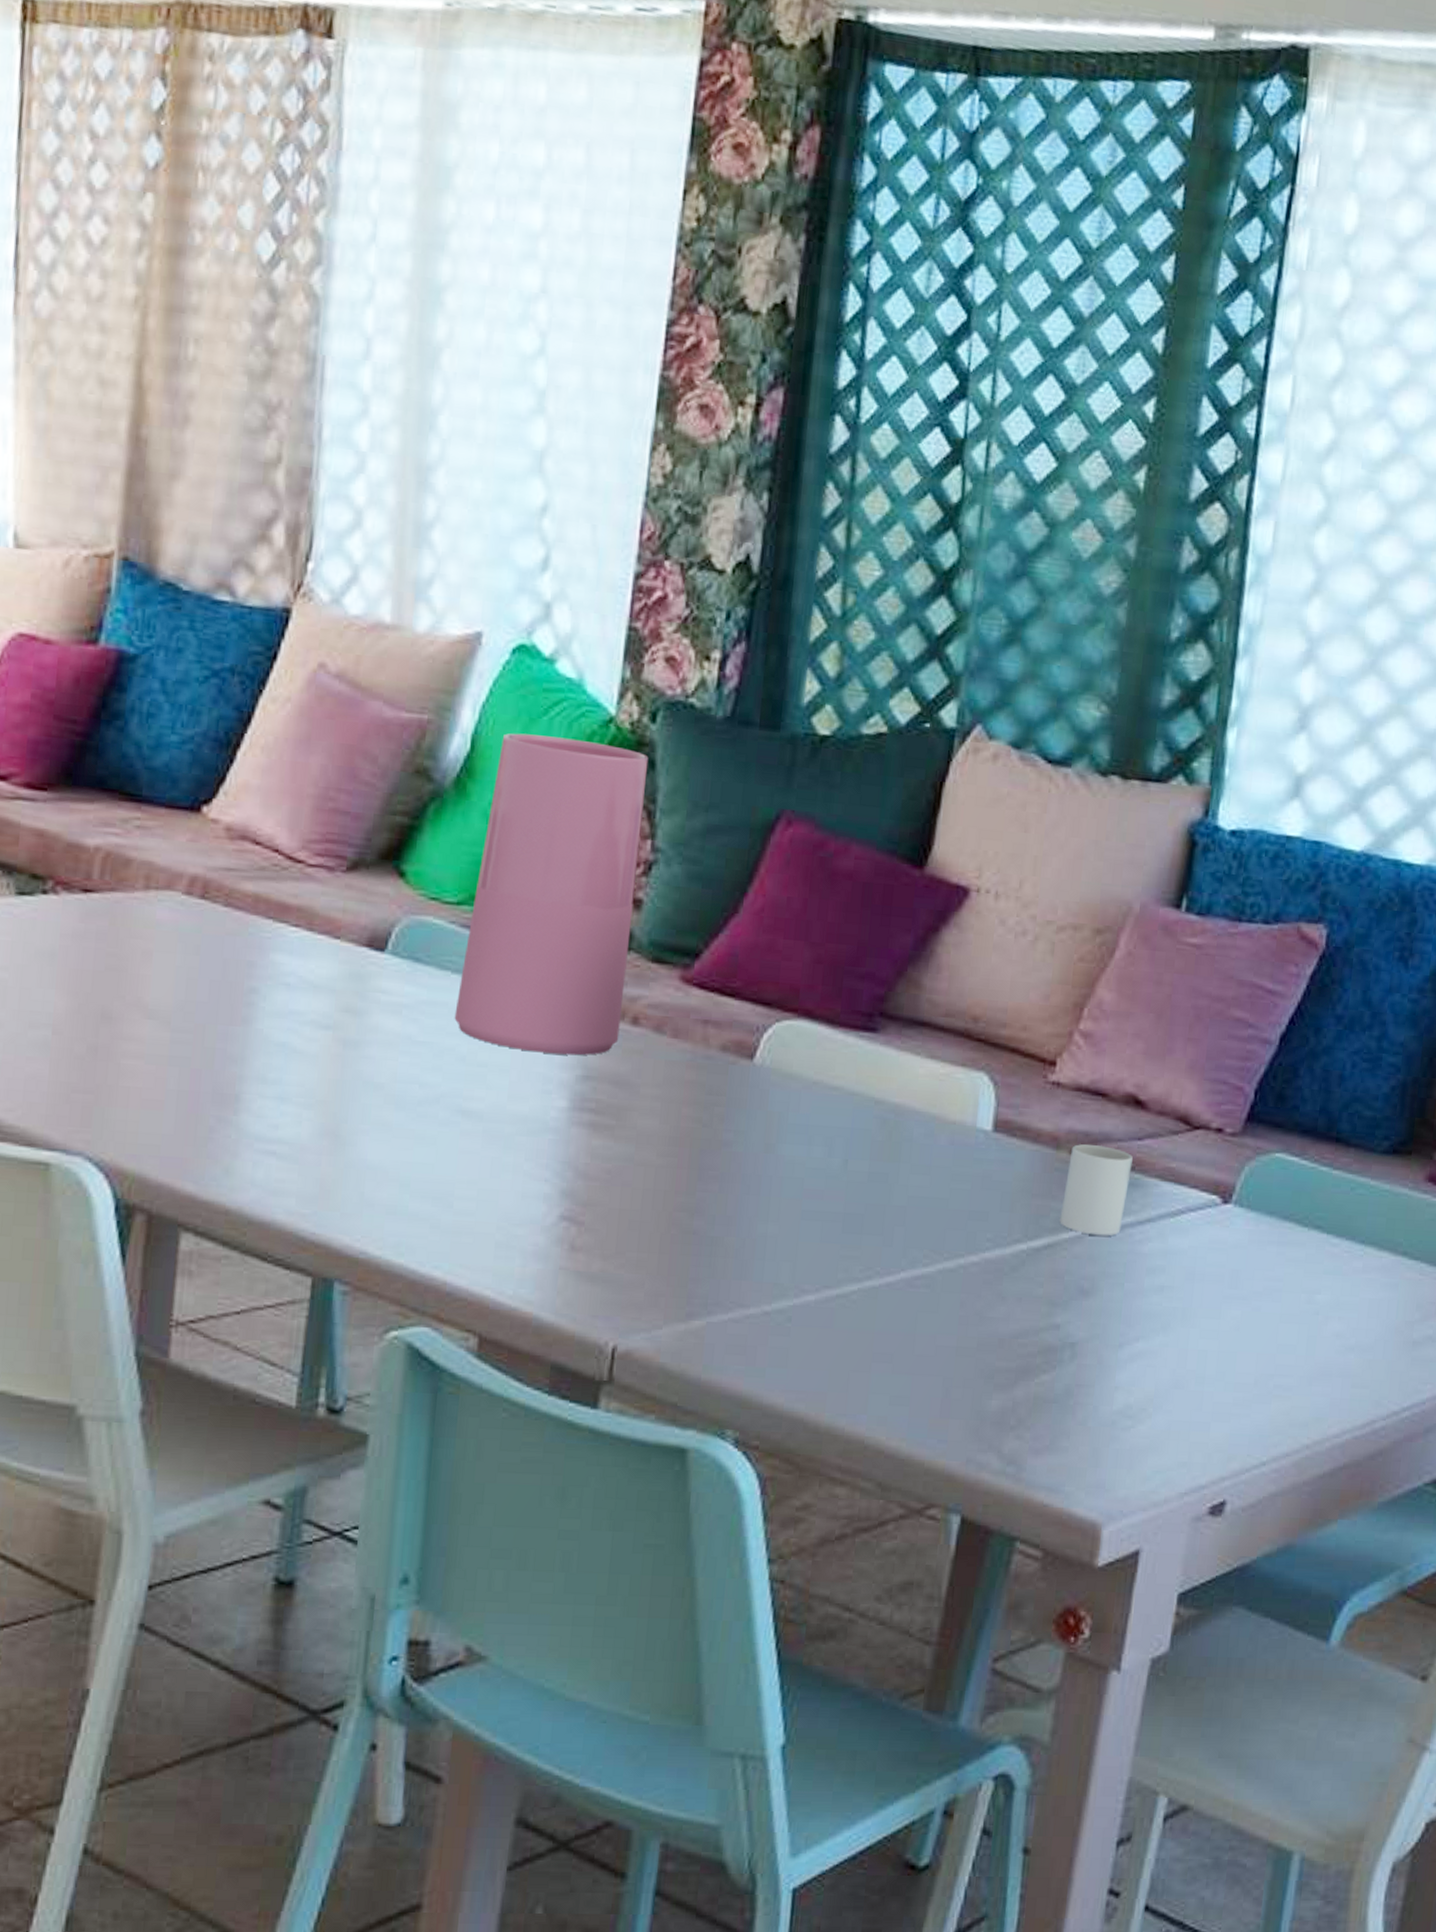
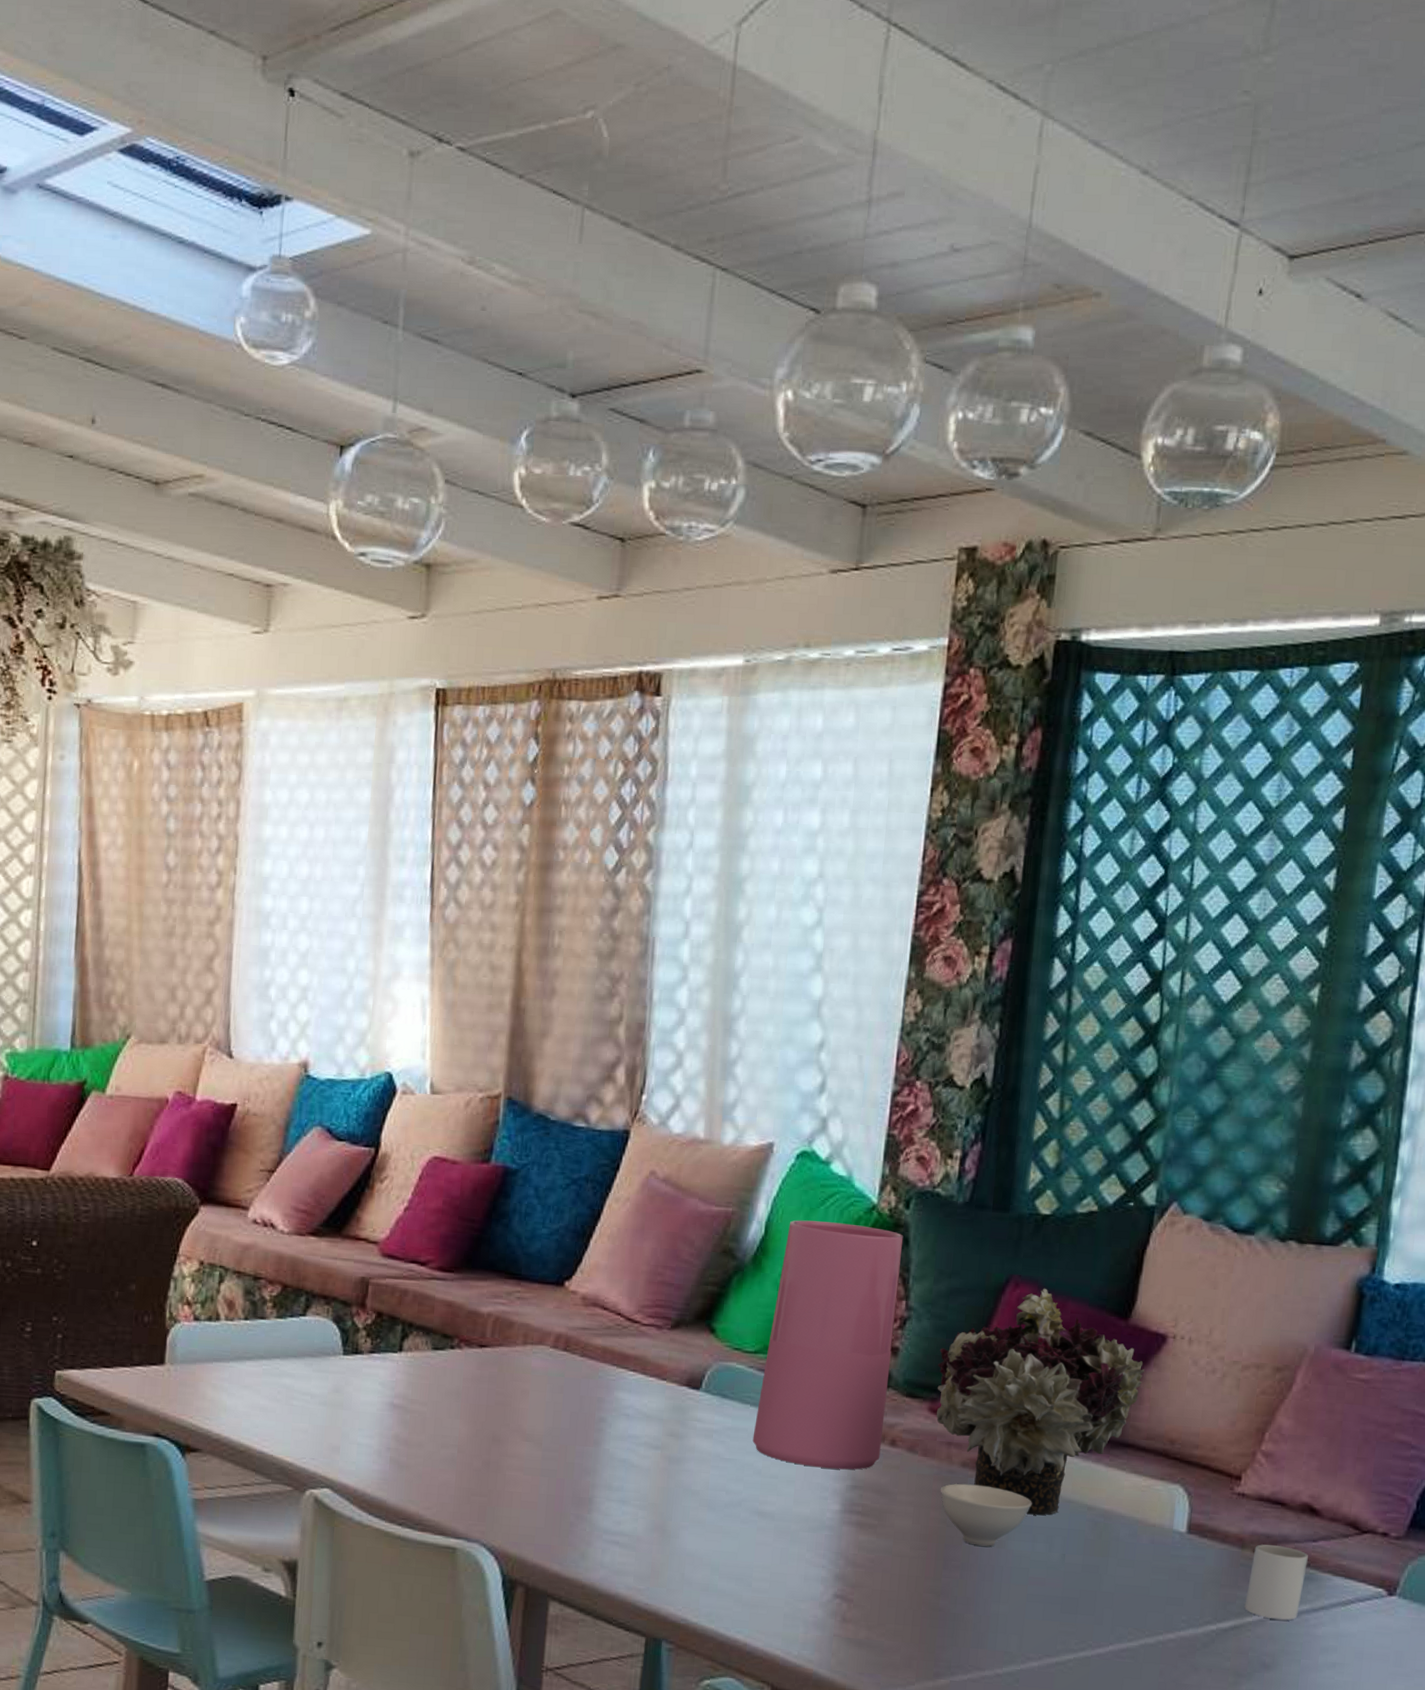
flower arrangement: none [690,827,944,1112] -> present [936,1288,1145,1516]
bowl: none [694,1072,808,1152] -> present [940,1483,1032,1547]

